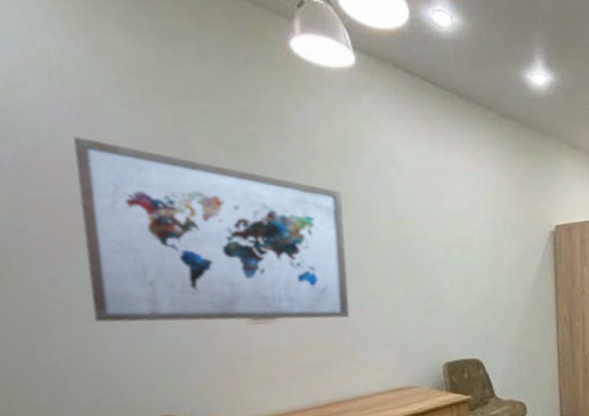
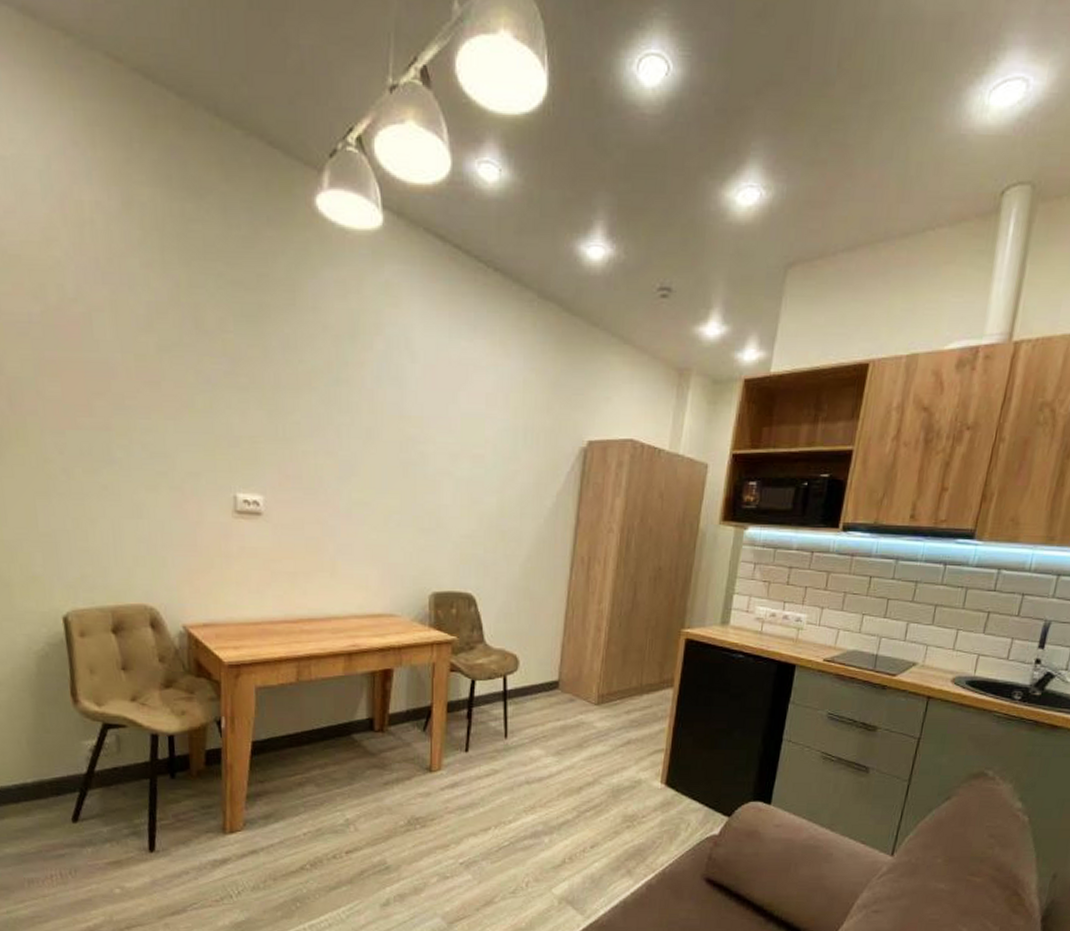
wall art: present [73,137,350,323] -> none [91,297,347,524]

